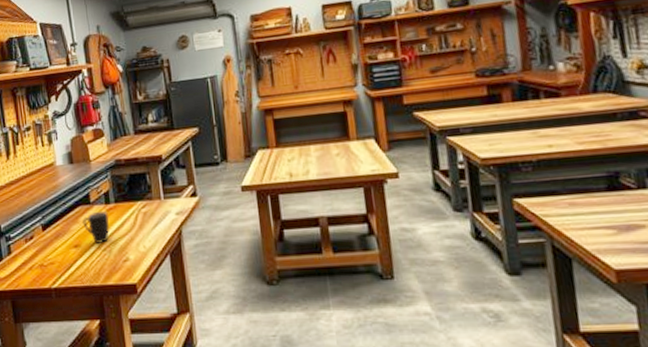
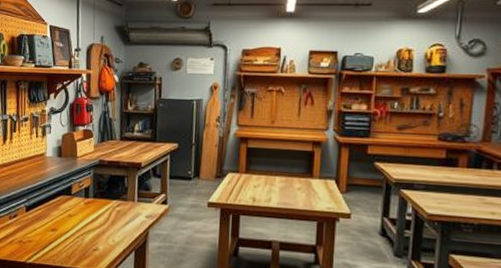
mug: present [83,212,109,245] -> none [62,203,86,232]

